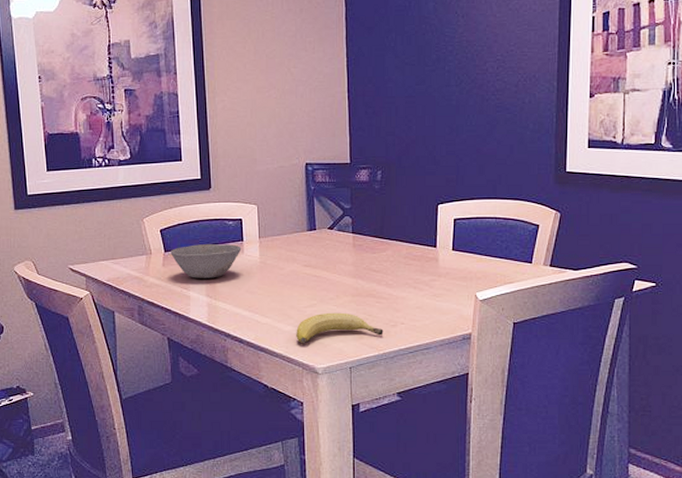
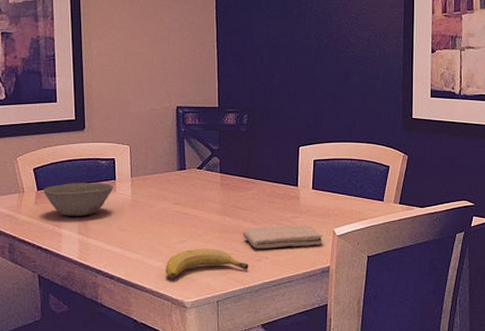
washcloth: none [376,288,464,314] -> present [242,224,323,249]

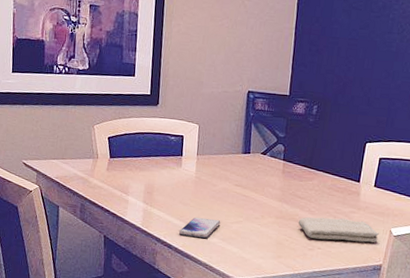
bowl: present [43,183,114,216] -> none [115,154,180,187]
smartphone: none [119,242,163,263] -> present [178,217,221,238]
fruit: present [166,248,249,278] -> none [220,230,301,257]

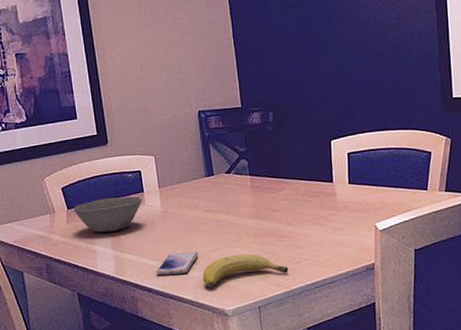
bowl: none [115,154,180,187] -> present [73,196,143,233]
fruit: none [220,230,301,257] -> present [203,253,289,287]
washcloth: present [298,217,379,243] -> none [278,222,365,251]

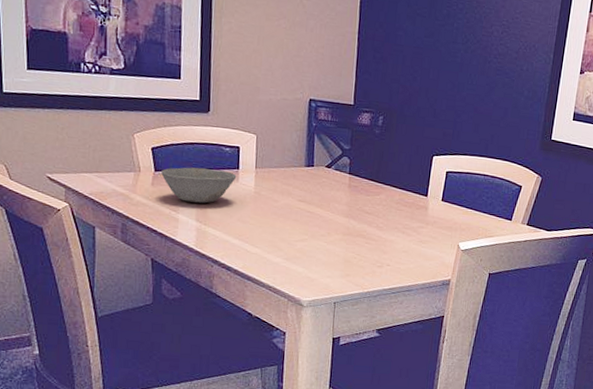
smartphone: present [156,252,198,276] -> none [237,235,284,258]
fruit: present [203,253,289,287] -> none [284,248,370,276]

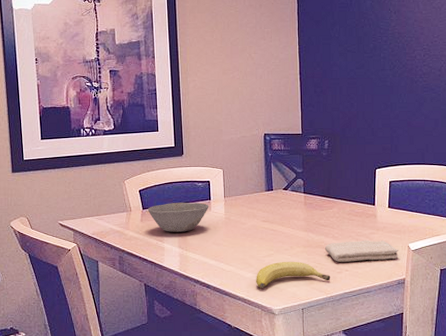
fruit: none [284,248,370,276] -> present [256,261,331,288]
washcloth: none [366,233,447,258] -> present [324,240,399,262]

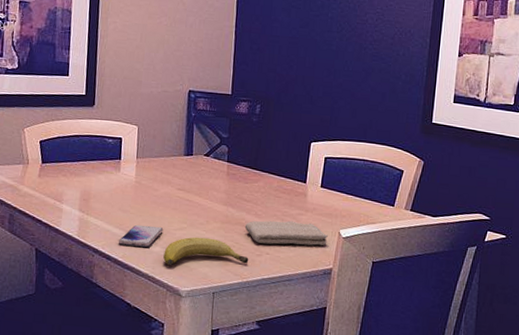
bowl: present [148,203,209,232] -> none [48,158,119,194]
smartphone: none [215,255,254,274] -> present [118,224,164,247]

